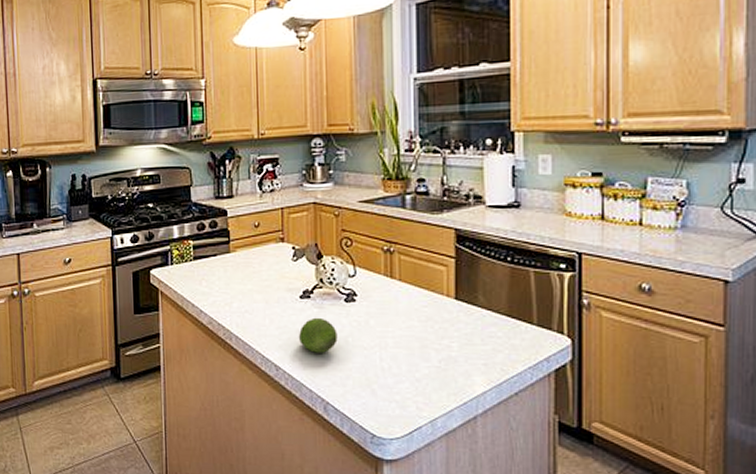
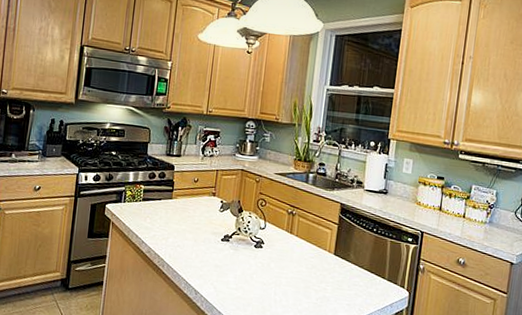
fruit: present [298,317,338,353] -> none [215,256,246,285]

